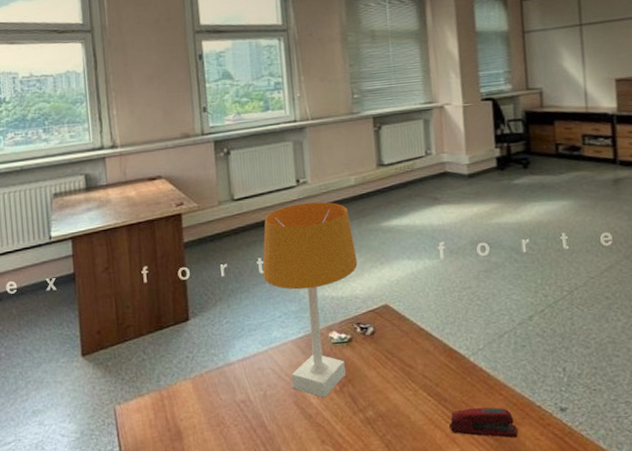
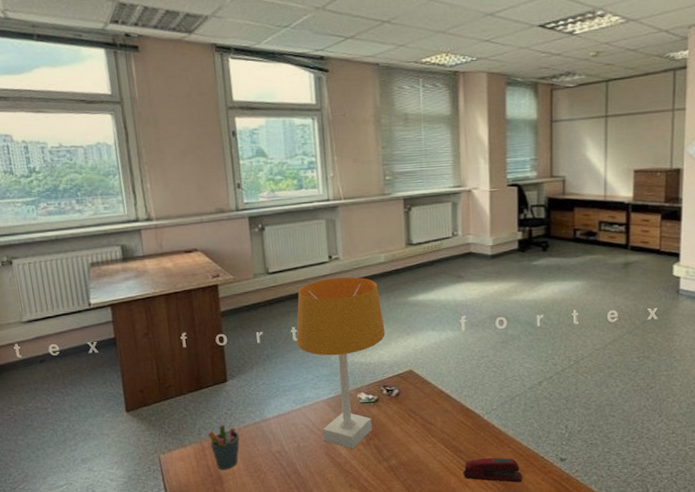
pen holder: none [167,370,201,424] -> present [207,424,240,470]

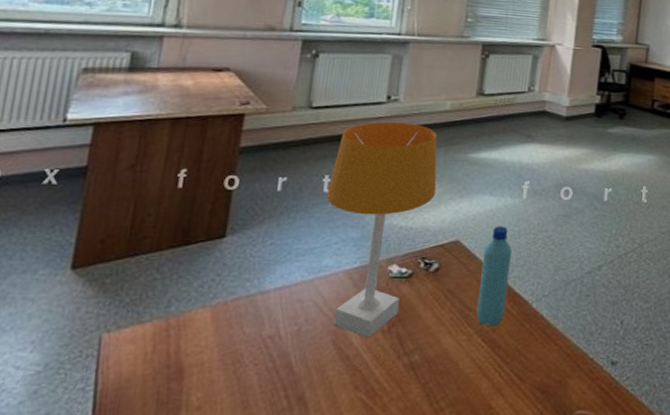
pen holder: present [207,424,240,470] -> none [179,295,223,360]
water bottle: none [434,355,461,436] -> present [476,226,512,327]
stapler: present [462,457,522,482] -> none [497,357,566,390]

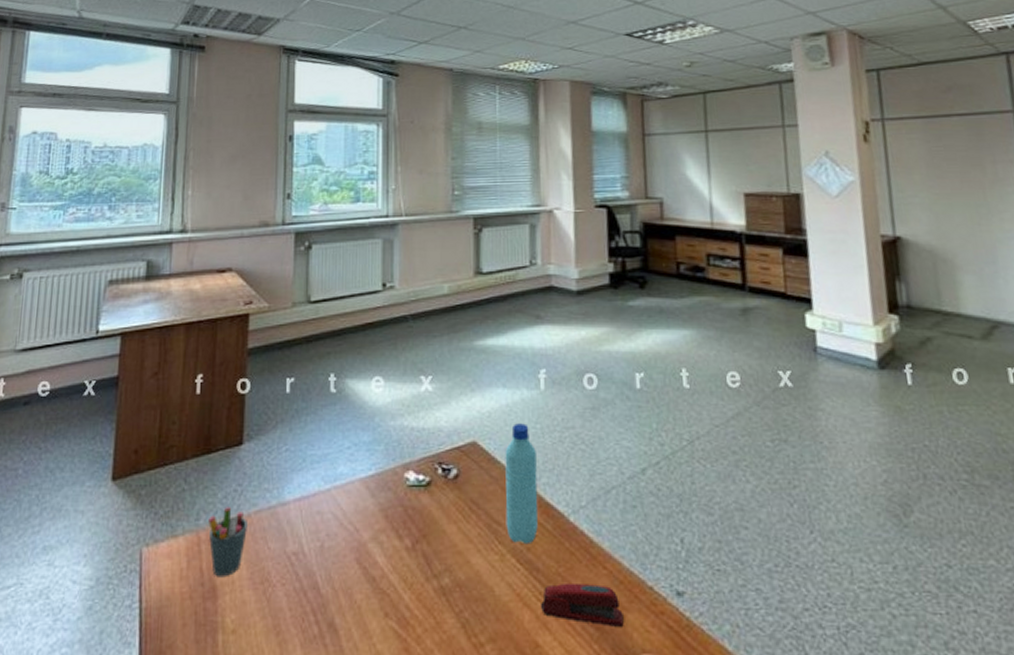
pen holder: none [179,295,223,360] -> present [207,507,247,577]
desk lamp: present [326,122,438,338] -> none [334,311,444,556]
stapler: none [497,357,566,390] -> present [540,582,624,627]

